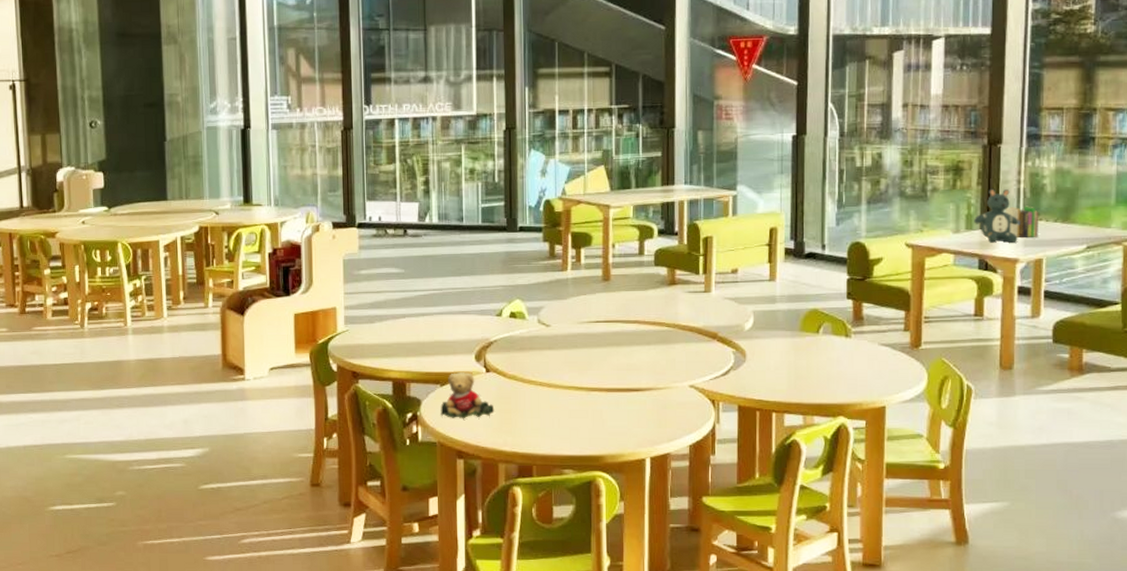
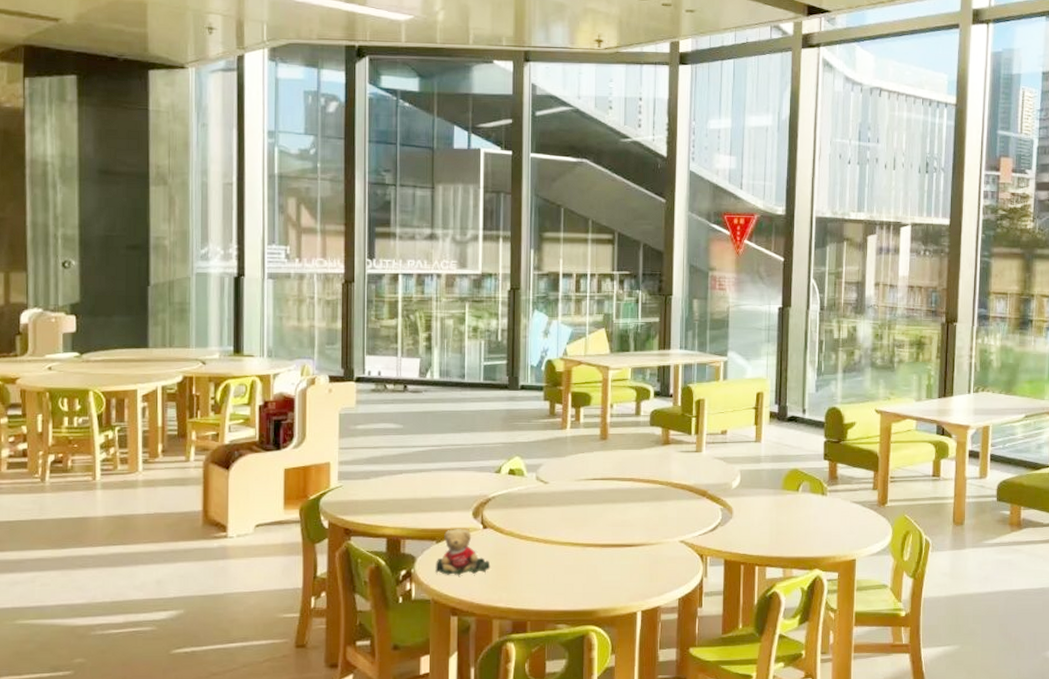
stuffed animal: present [974,189,1019,243] -> none [933,362,971,411]
books: present [1006,206,1039,237] -> none [960,378,987,406]

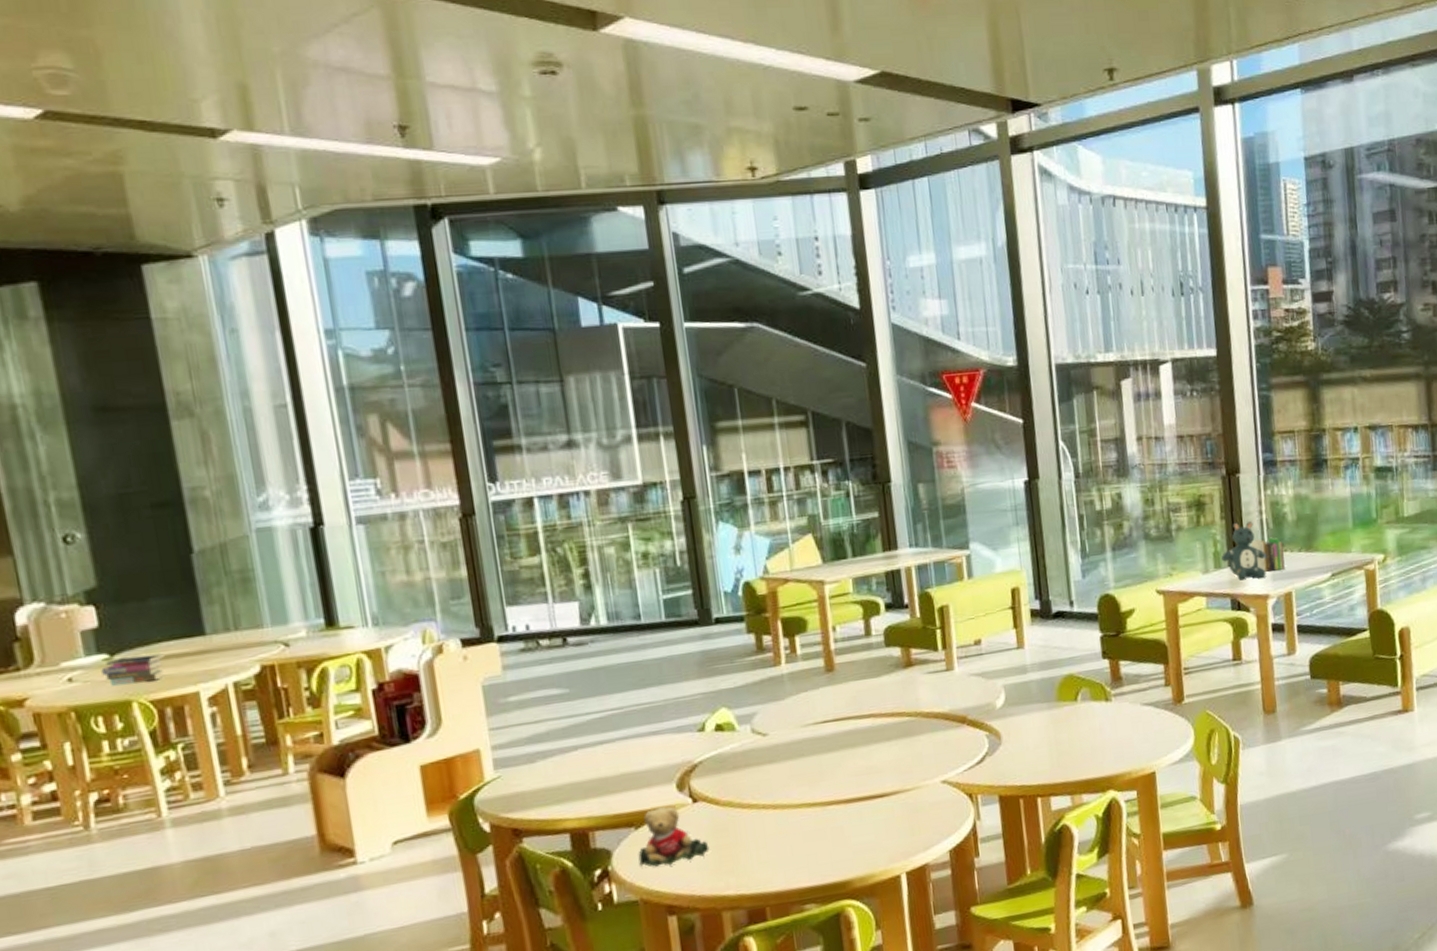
books: none [72,357,117,377] -> present [101,653,165,686]
stuffed animal: none [933,362,971,411] -> present [1221,522,1266,580]
books: none [960,378,987,406] -> present [1251,537,1285,572]

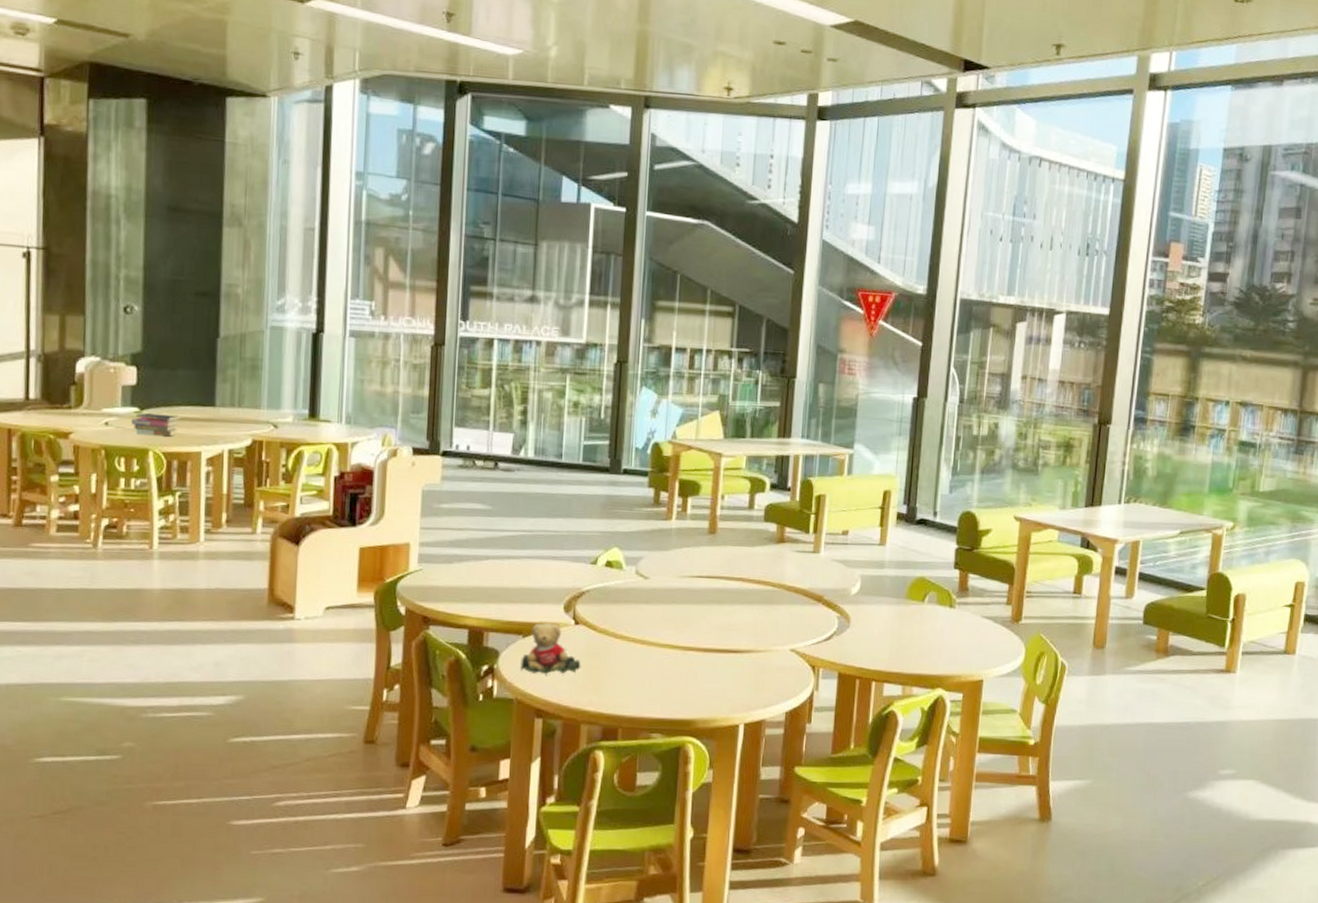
stuffed animal: present [1221,522,1266,580] -> none [1080,468,1121,523]
books: present [1251,537,1285,572] -> none [1110,487,1140,519]

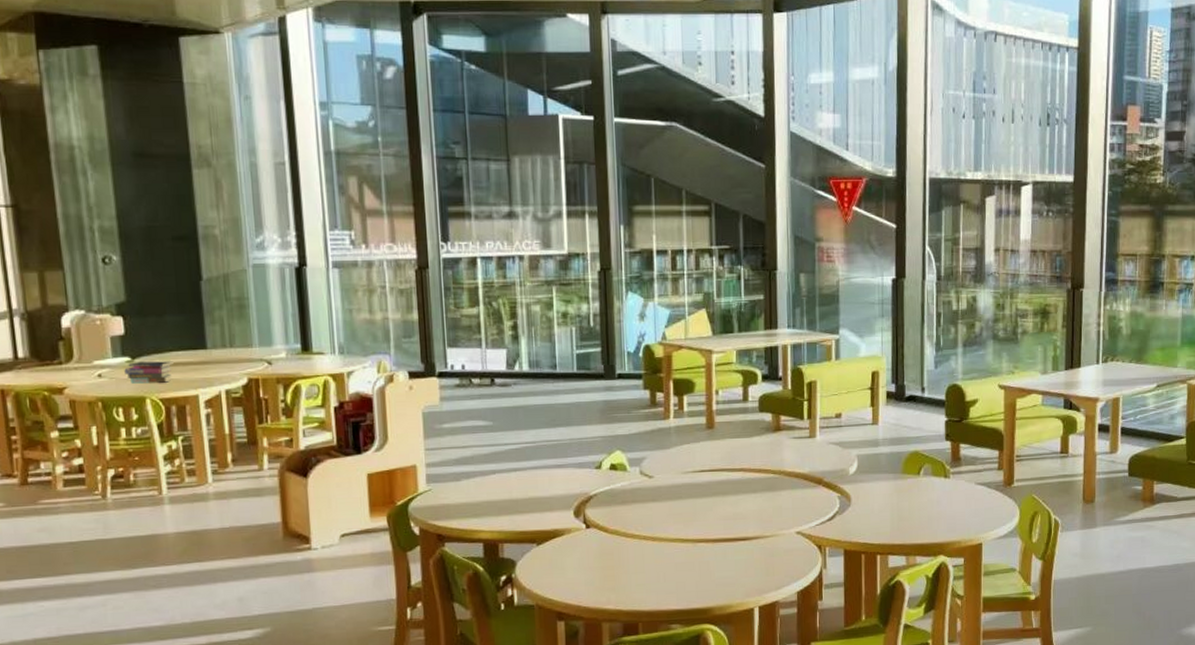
teddy bear: present [520,623,581,675] -> none [537,529,597,579]

